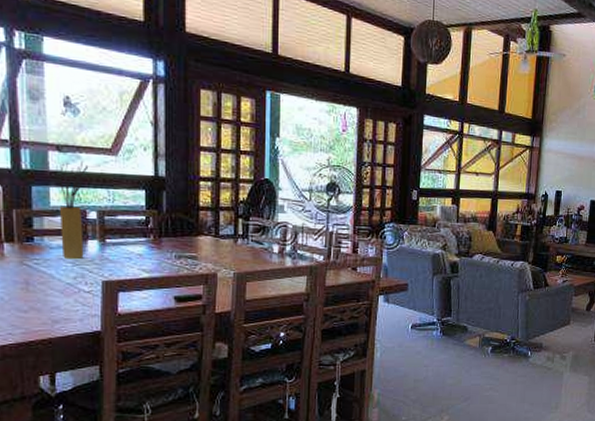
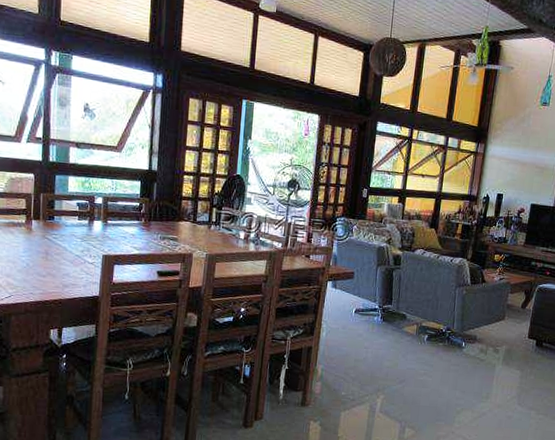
vase: present [55,161,89,260] -> none [73,156,99,236]

